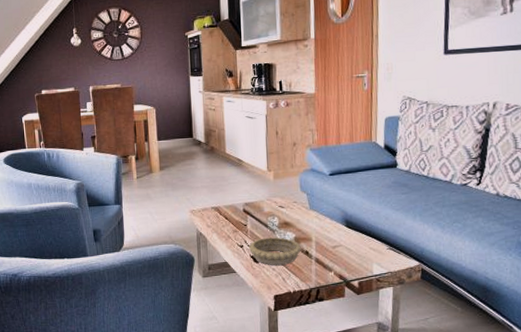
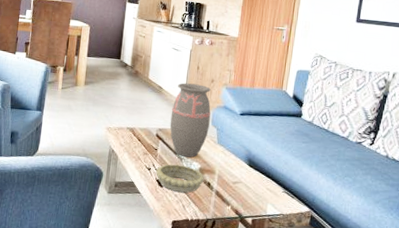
decorative vase: none [255,150,299,228] -> present [170,83,211,158]

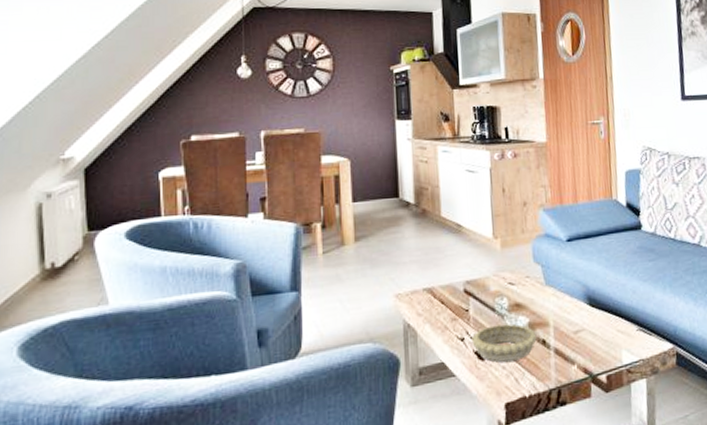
decorative vase: present [170,83,211,158] -> none [478,211,532,312]

